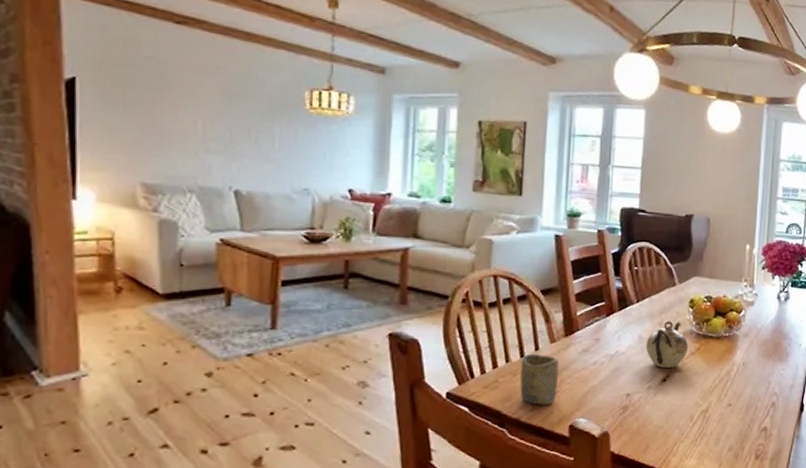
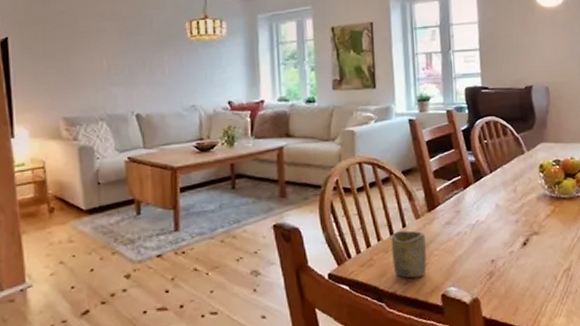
teapot: present [645,321,688,368] -> none [503,187,543,232]

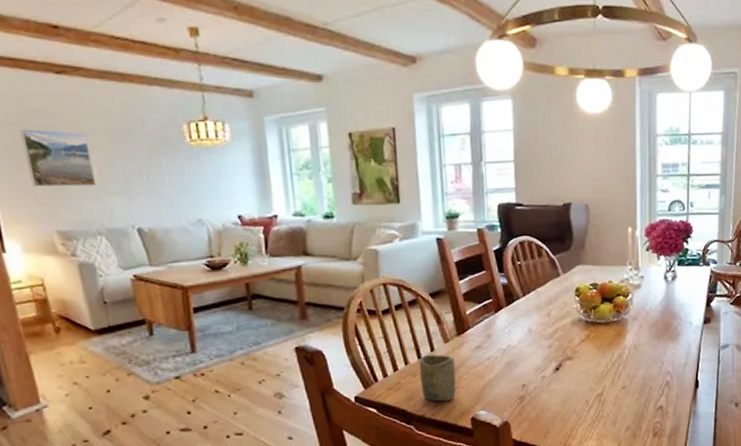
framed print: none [43,28,104,79] -> present [20,129,97,187]

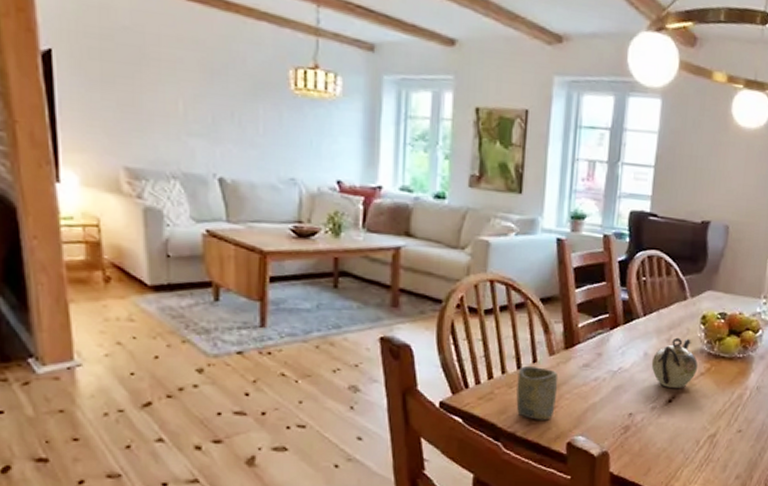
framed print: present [20,129,97,187] -> none [99,46,179,123]
teapot: none [536,311,578,357] -> present [651,337,698,388]

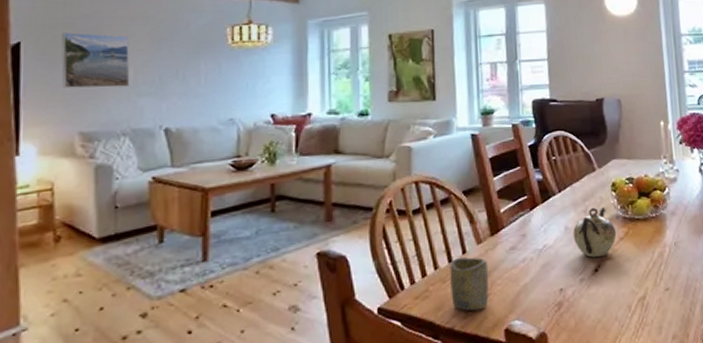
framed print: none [99,46,179,123] -> present [61,32,130,89]

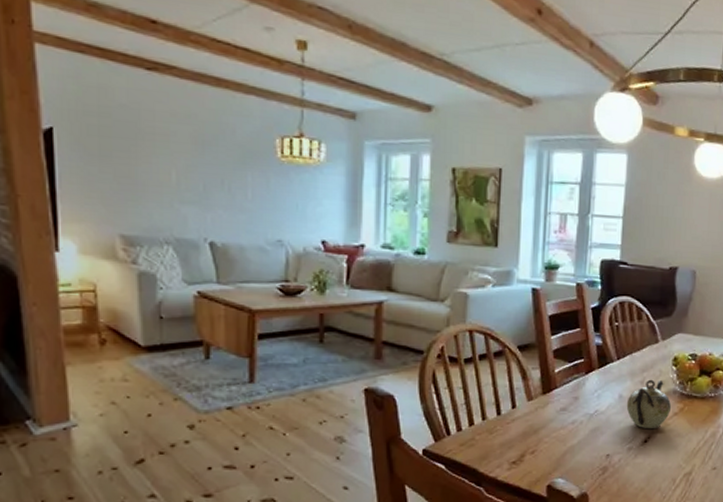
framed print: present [61,32,130,89] -> none [97,123,172,192]
cup: present [449,257,489,311] -> none [497,412,537,464]

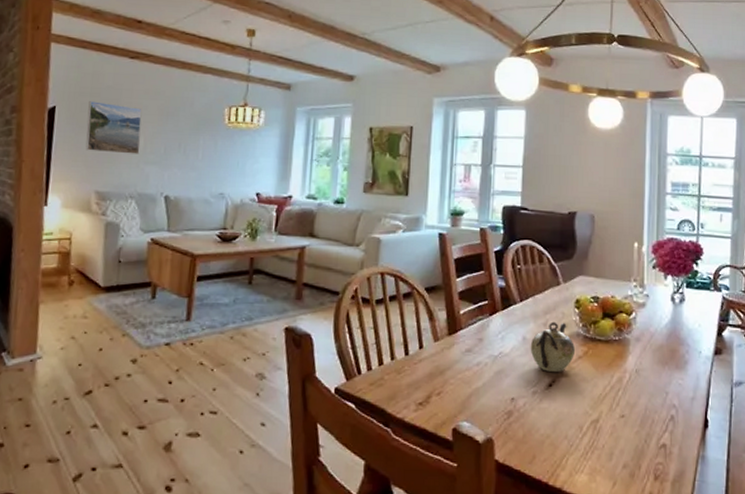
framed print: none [97,123,172,192] -> present [85,101,142,154]

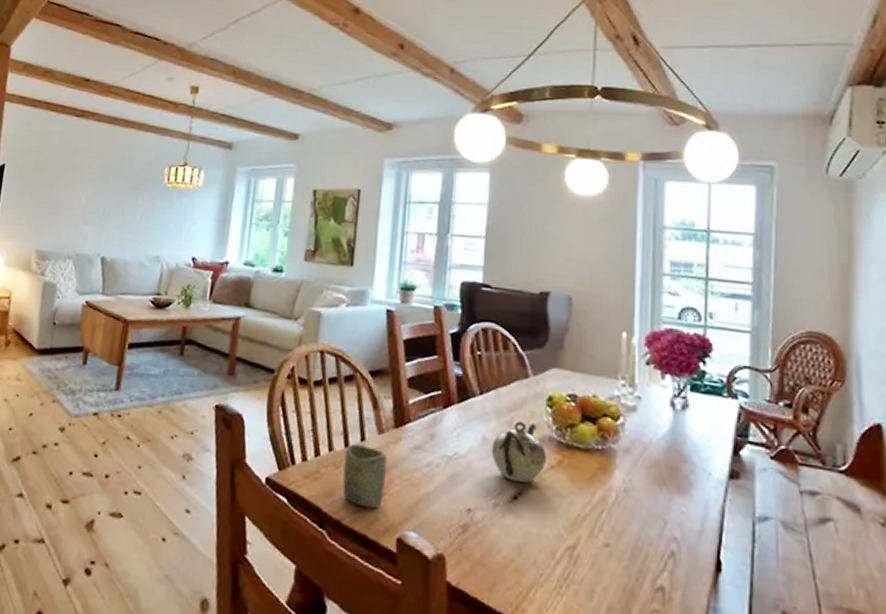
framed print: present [85,101,142,154] -> none [29,159,85,214]
cup: none [404,353,443,406] -> present [342,444,388,509]

